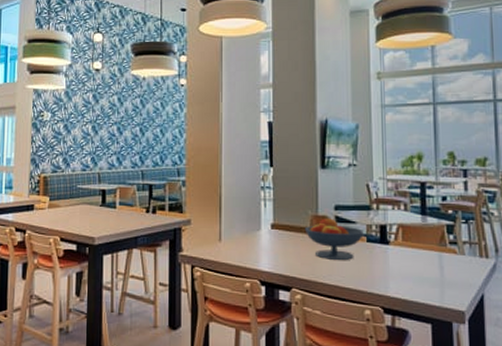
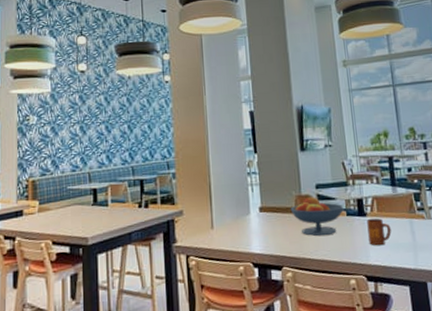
mug: none [389,247,416,278] -> present [367,218,392,246]

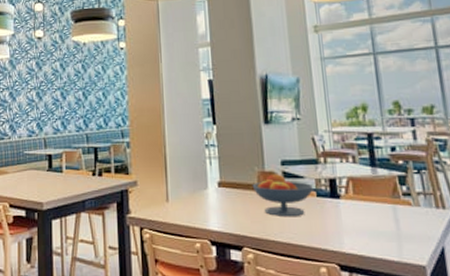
mug: present [367,218,392,246] -> none [340,201,370,233]

